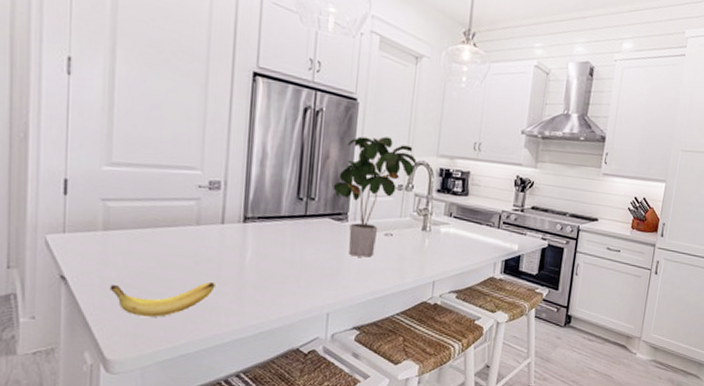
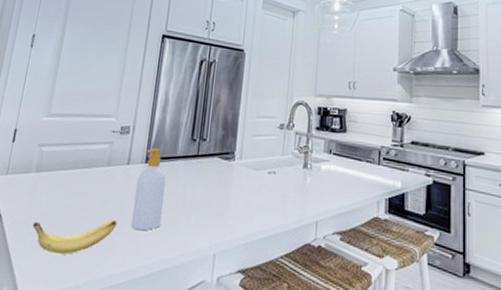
soap bottle: none [232,207,271,291] -> present [131,148,167,230]
potted plant: present [333,136,418,257] -> none [222,81,297,196]

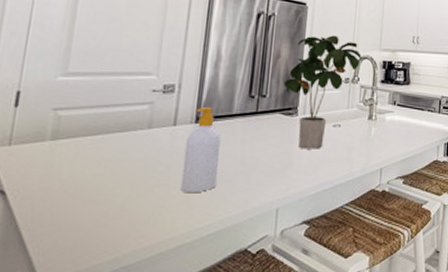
banana: present [32,220,117,255] -> none [51,186,163,228]
potted plant: none [222,81,297,196] -> present [283,35,363,149]

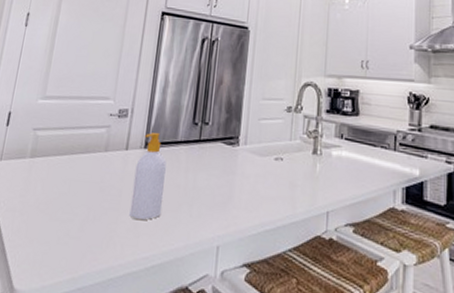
potted plant: present [283,35,363,149] -> none [225,60,306,184]

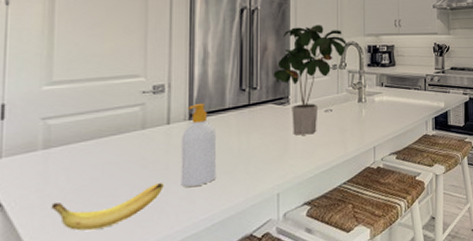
banana: none [27,209,115,245] -> present [51,183,164,231]
potted plant: none [225,60,306,184] -> present [273,25,348,136]

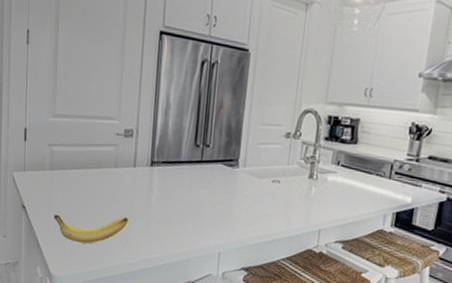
soap bottle: present [181,104,217,187] -> none [141,152,172,228]
potted plant: present [273,25,348,136] -> none [225,85,306,203]

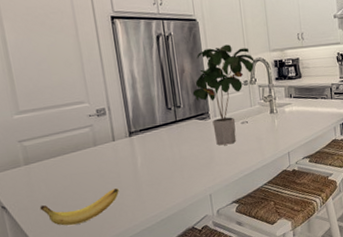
potted plant: none [225,85,306,203] -> present [192,44,256,146]

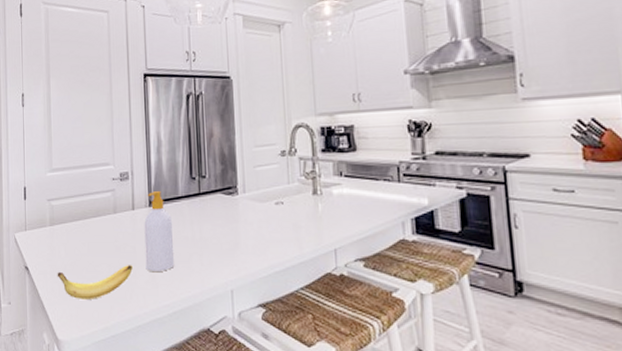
soap bottle: none [126,122,159,191] -> present [144,191,175,271]
potted plant: present [192,44,256,146] -> none [220,106,297,229]

